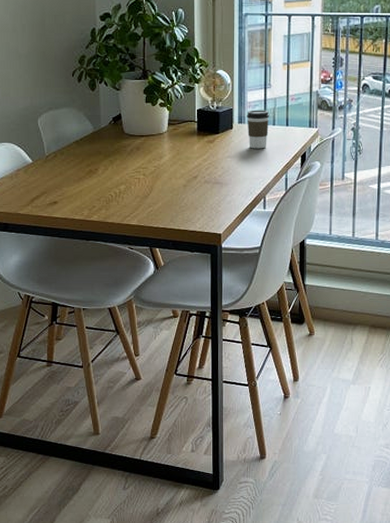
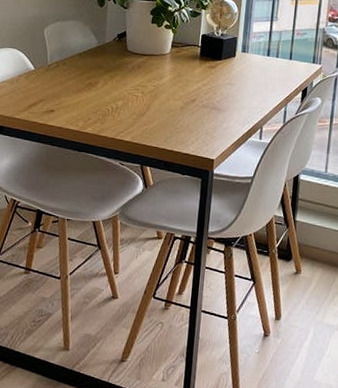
coffee cup: present [247,110,270,149] -> none [250,40,274,80]

